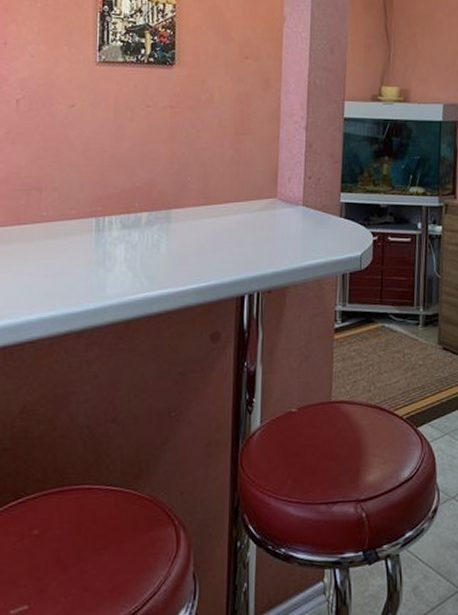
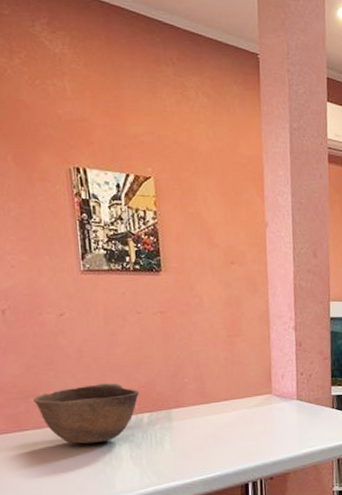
bowl: none [35,178,140,242] -> present [33,383,139,444]

